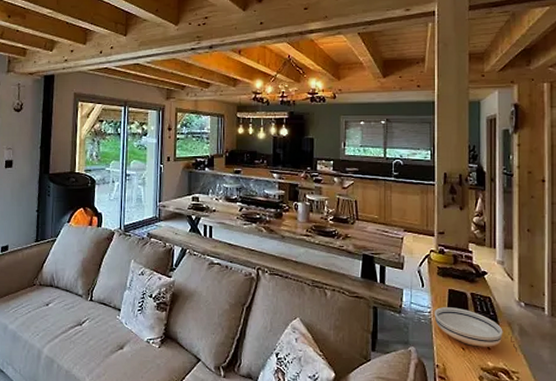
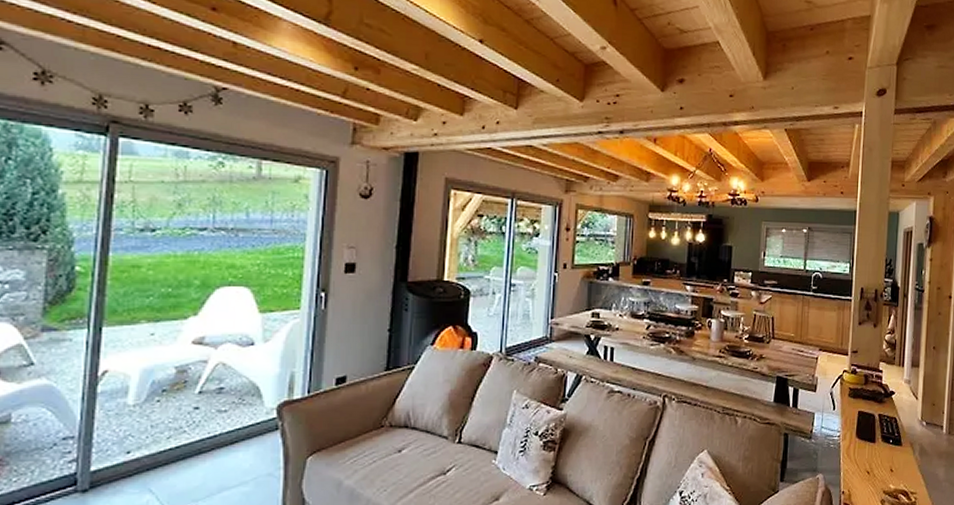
bowl: present [434,307,503,347] -> none [843,430,906,470]

